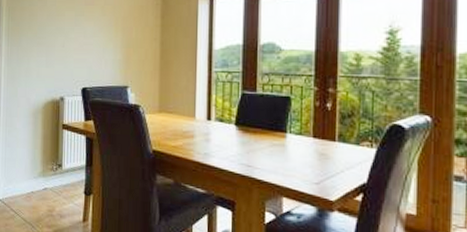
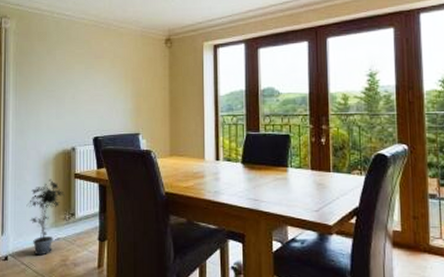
potted plant: none [16,128,53,204] -> present [26,179,65,256]

